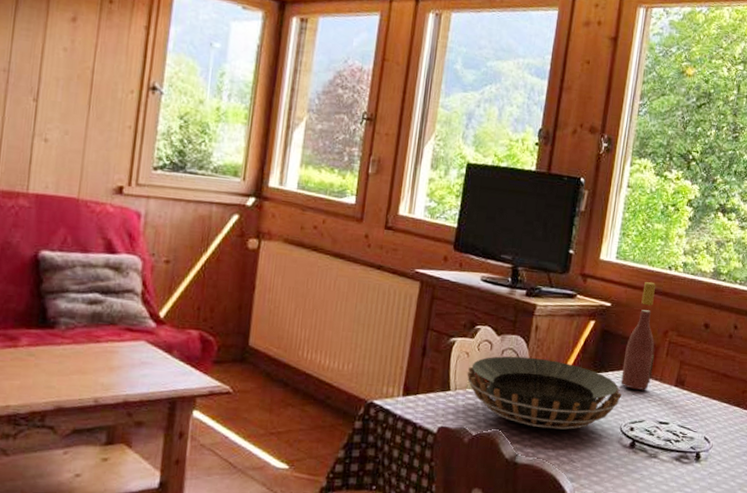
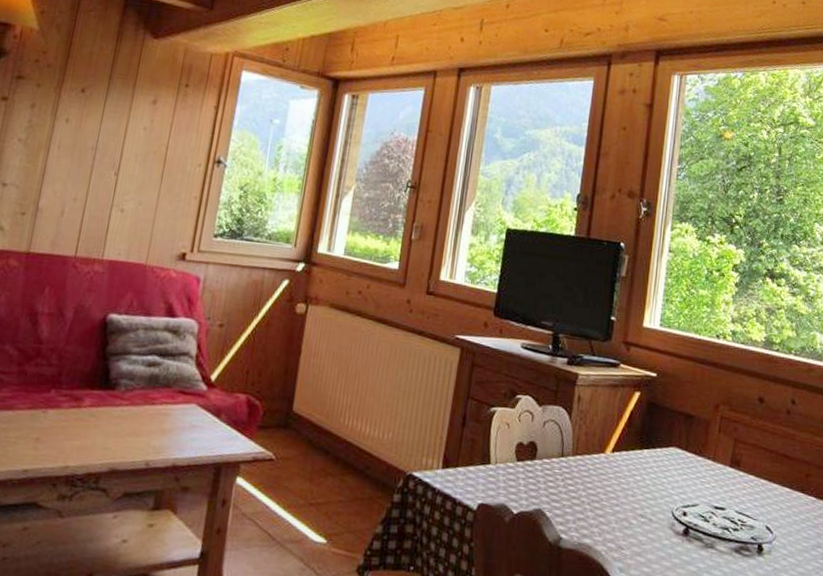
decorative bowl: present [467,356,622,430] -> none [507,428,672,512]
wine bottle: present [620,282,656,390] -> none [670,351,706,470]

